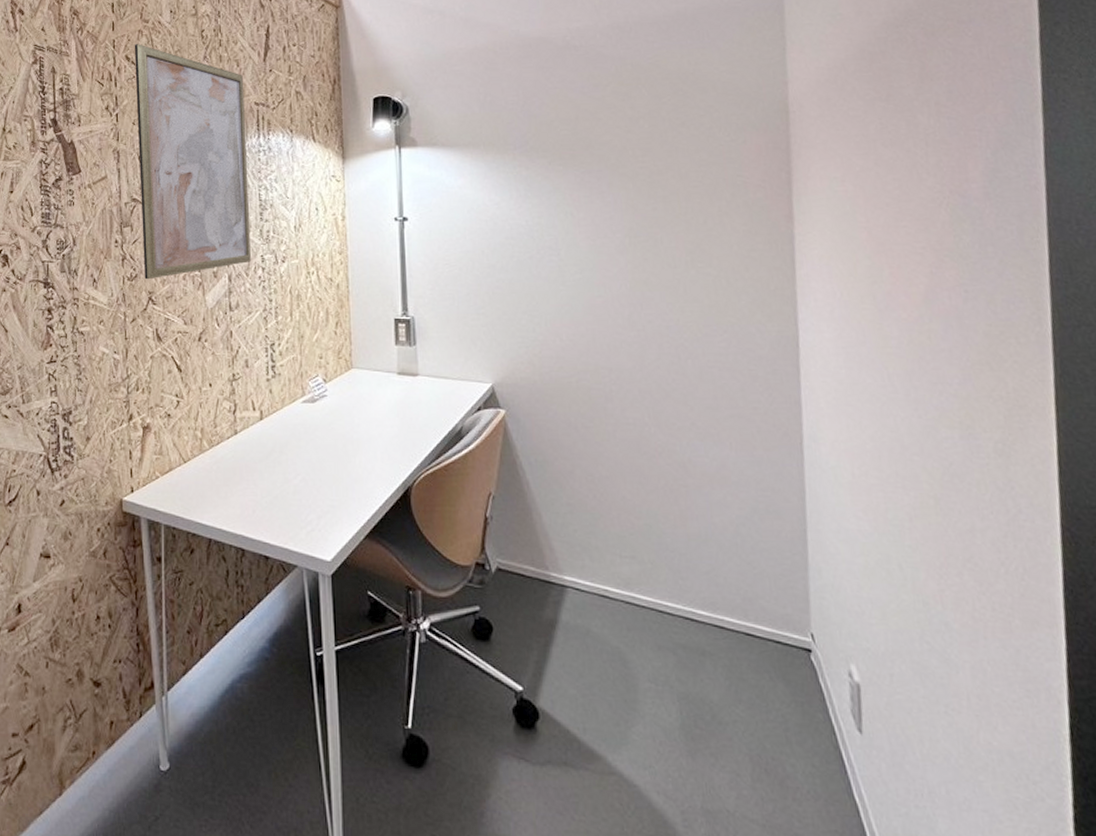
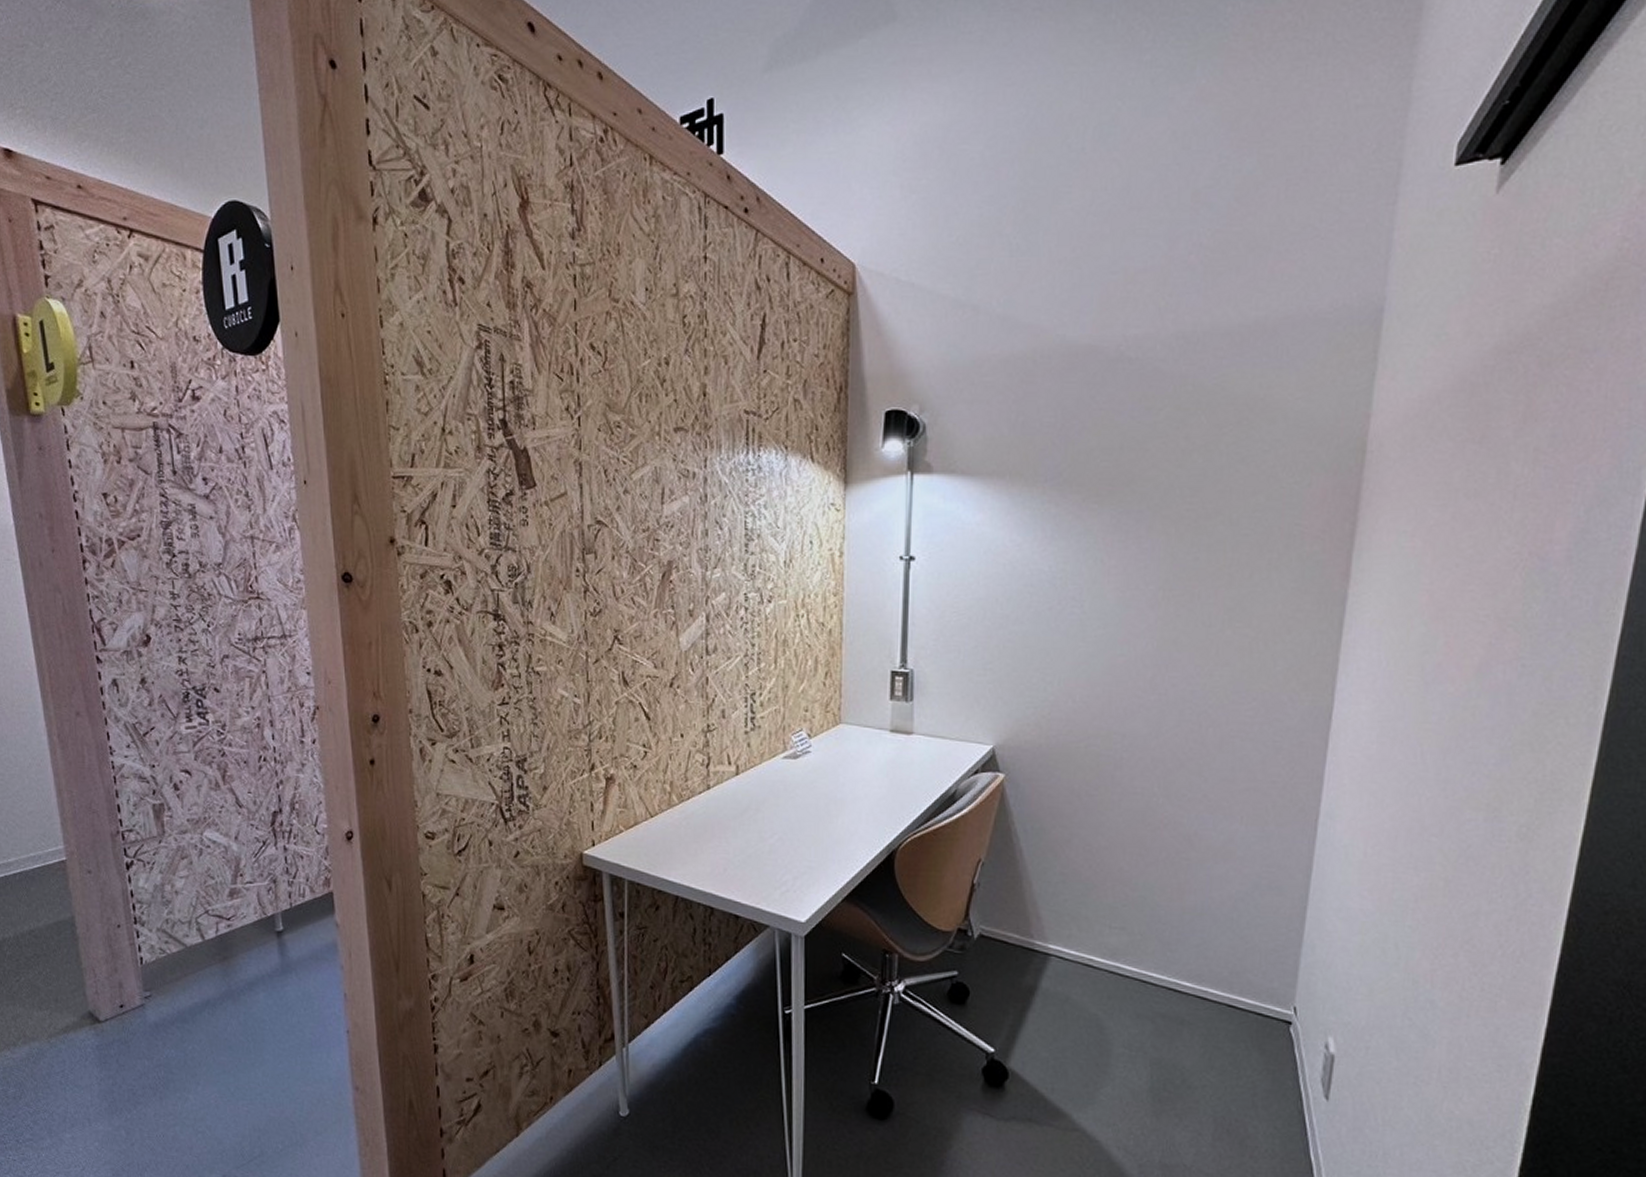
wall art: present [134,44,251,280] -> none [600,329,733,616]

